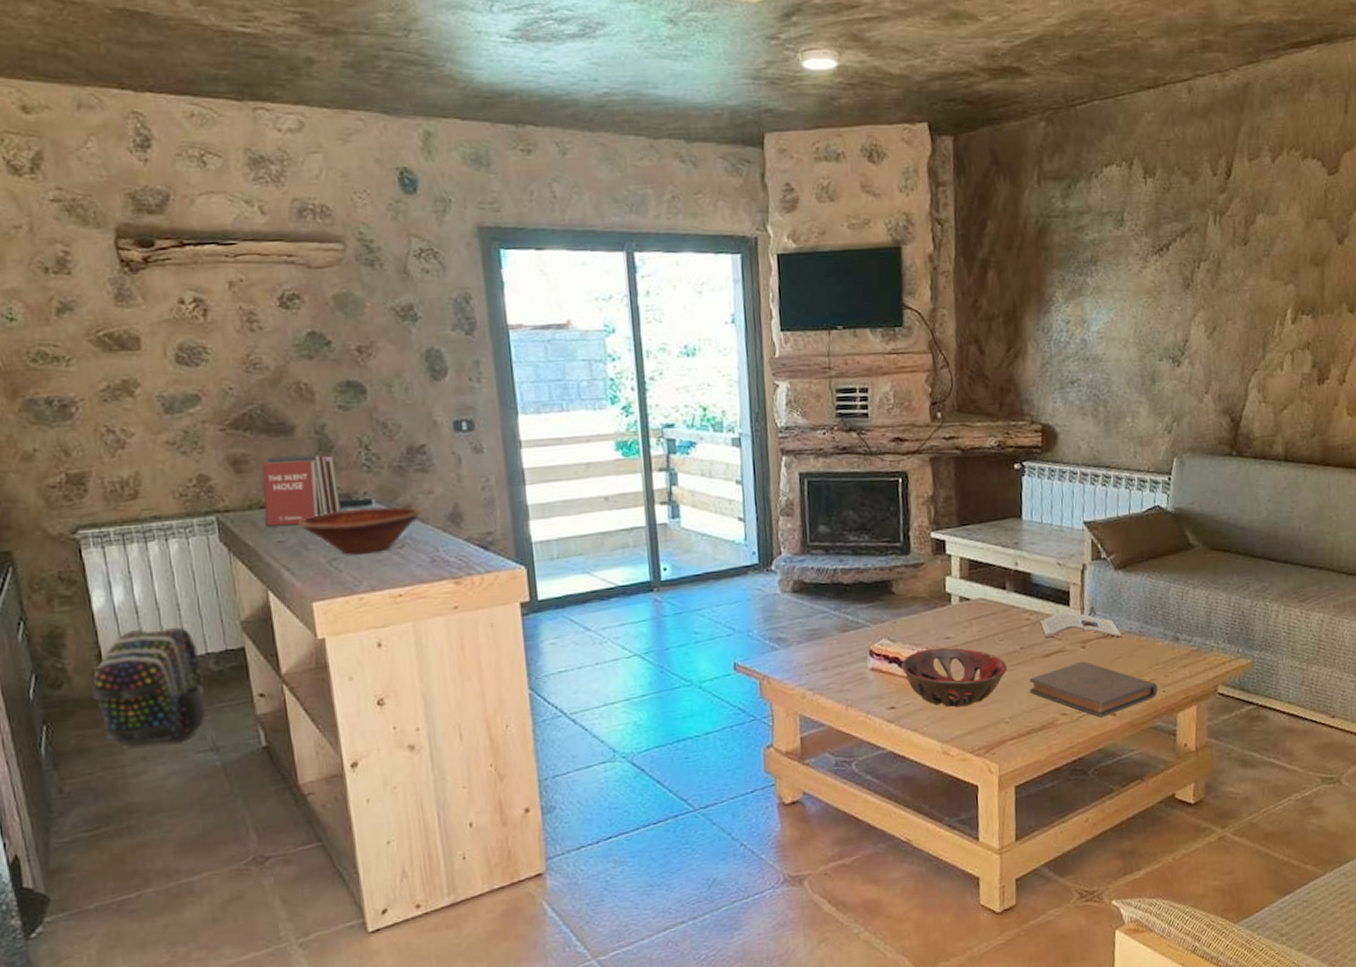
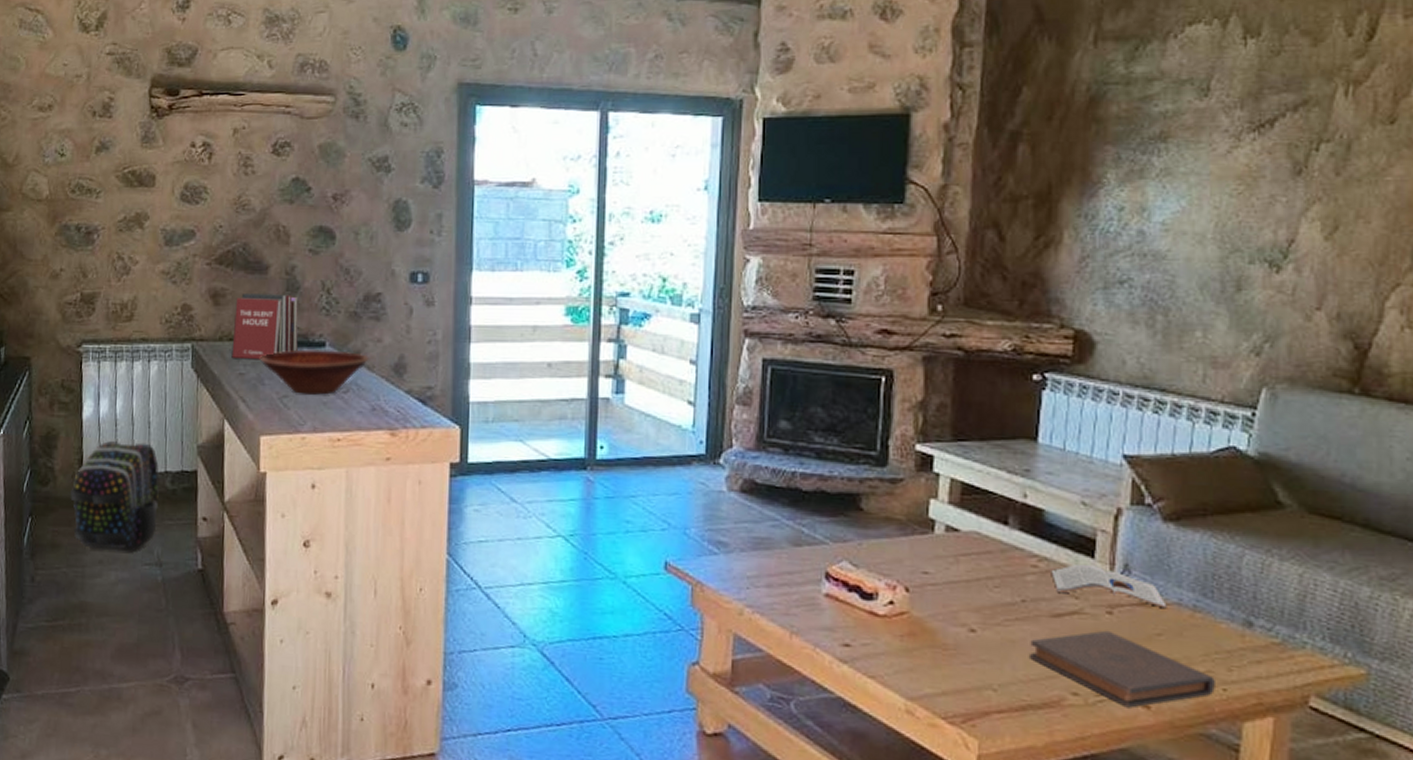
decorative bowl: present [901,647,1007,707] -> none [864,582,1001,661]

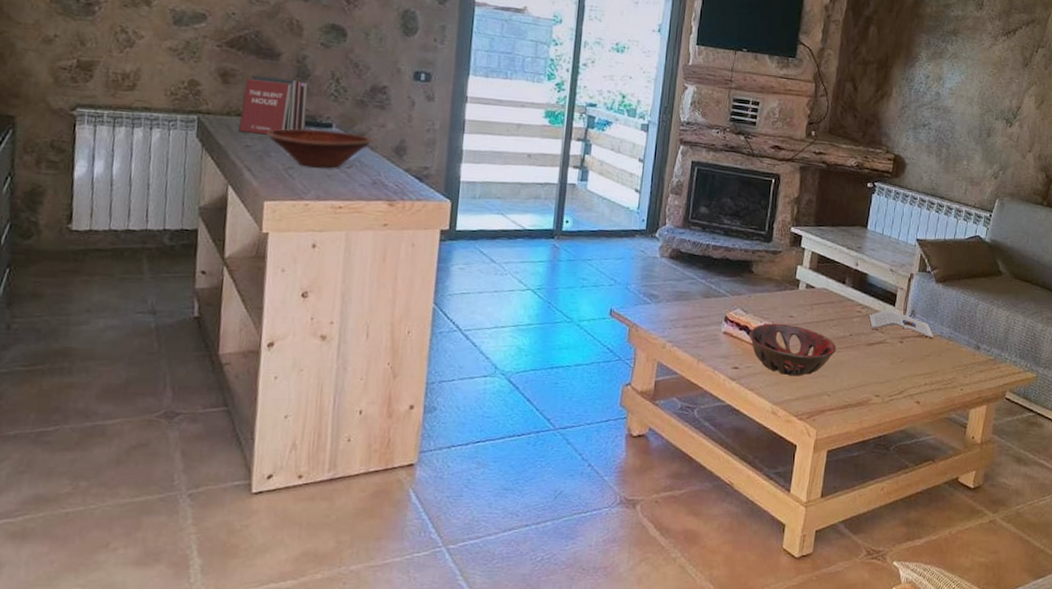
backpack: present [70,441,159,552] -> none [56,199,157,302]
decorative bowl: none [864,582,1001,661] -> present [749,323,836,377]
book: present [1028,630,1215,708] -> none [851,353,957,404]

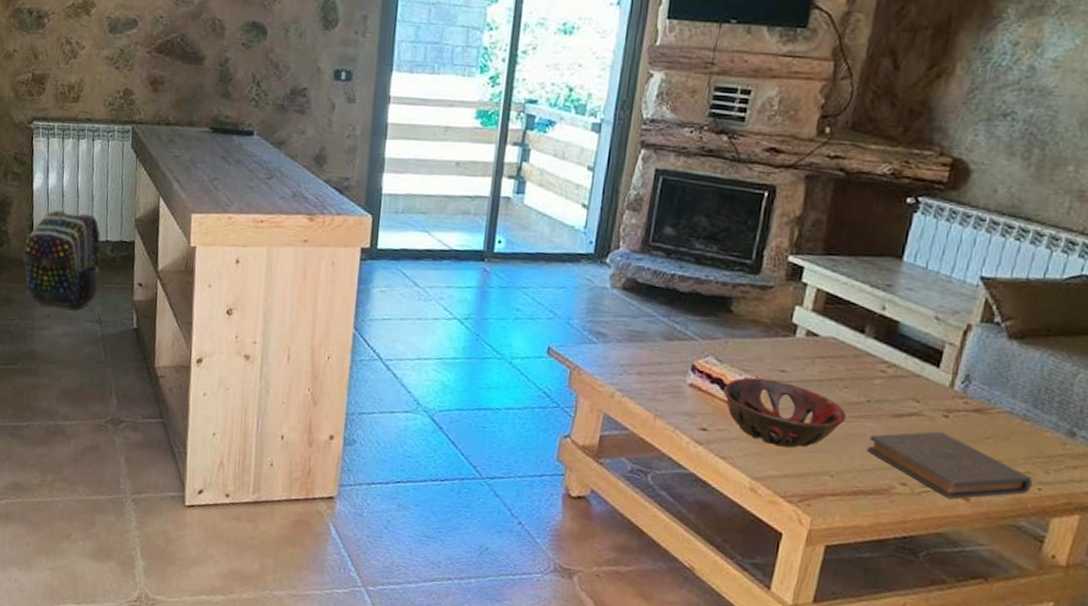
backpack: none [56,199,157,302] -> present [22,210,101,310]
books: present [238,75,308,135] -> none [168,82,231,145]
ceramic bowl: present [266,128,373,168] -> none [193,137,293,179]
book: none [851,353,957,404] -> present [866,431,1033,500]
magazine: present [869,310,934,339] -> none [897,371,1000,416]

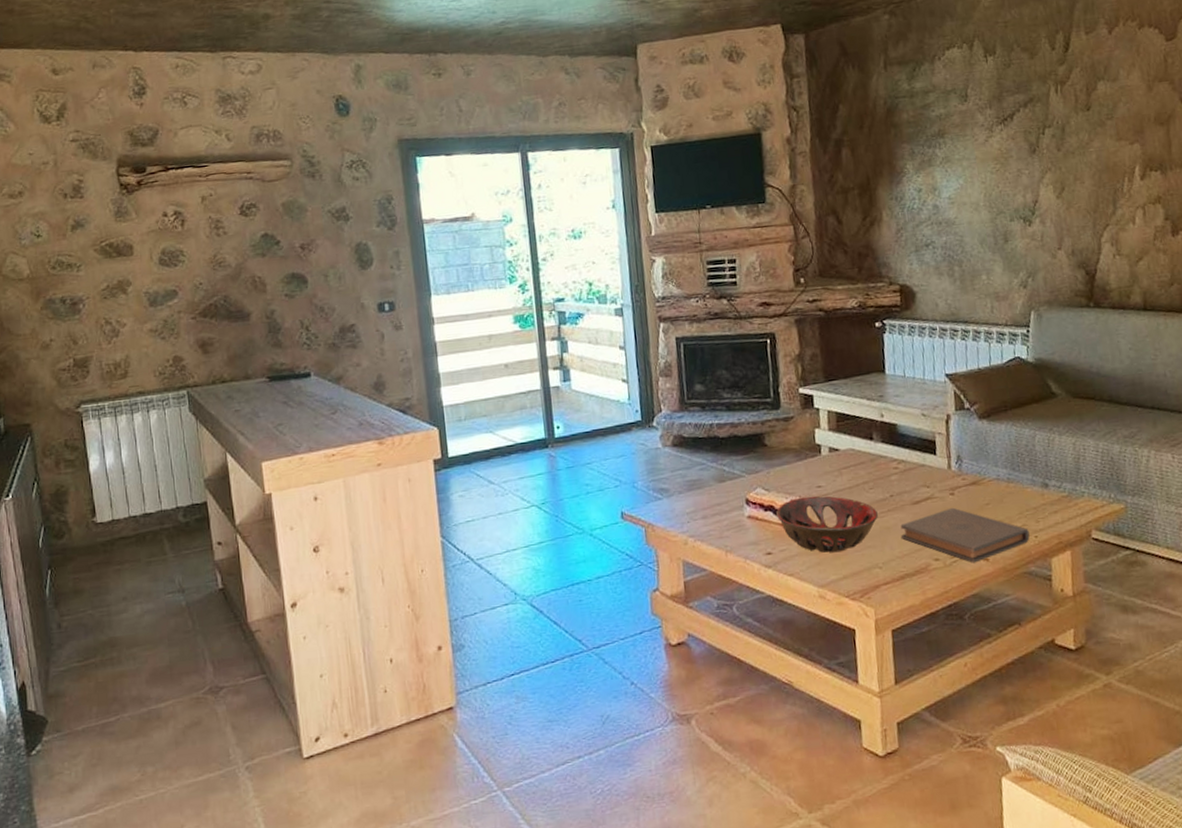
backpack: present [22,210,101,310] -> none [87,485,175,588]

